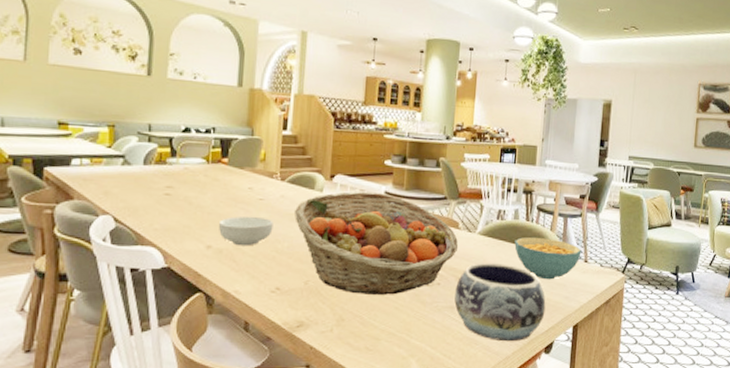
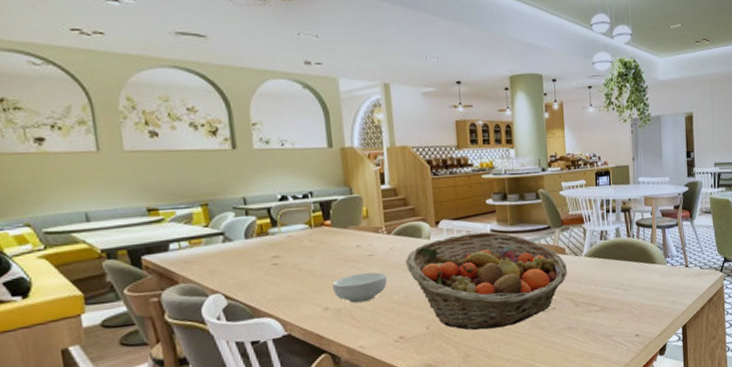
decorative bowl: present [454,263,546,342] -> none [570,280,656,352]
cereal bowl: present [514,237,582,280] -> none [619,250,682,289]

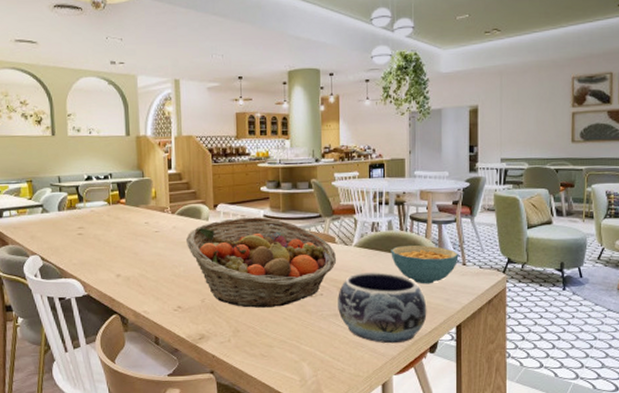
cereal bowl: present [333,272,387,304] -> none [125,246,170,273]
decorative bowl: none [570,280,656,352] -> present [338,272,427,344]
cereal bowl: none [619,250,682,289] -> present [391,245,459,284]

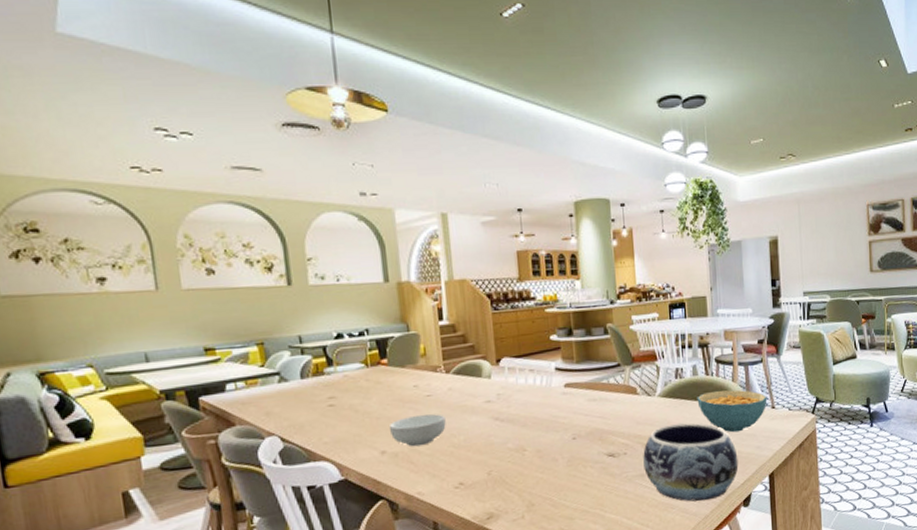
cereal bowl: none [125,246,170,273] -> present [390,413,446,447]
fruit basket: present [185,217,337,308] -> none [464,370,640,477]

